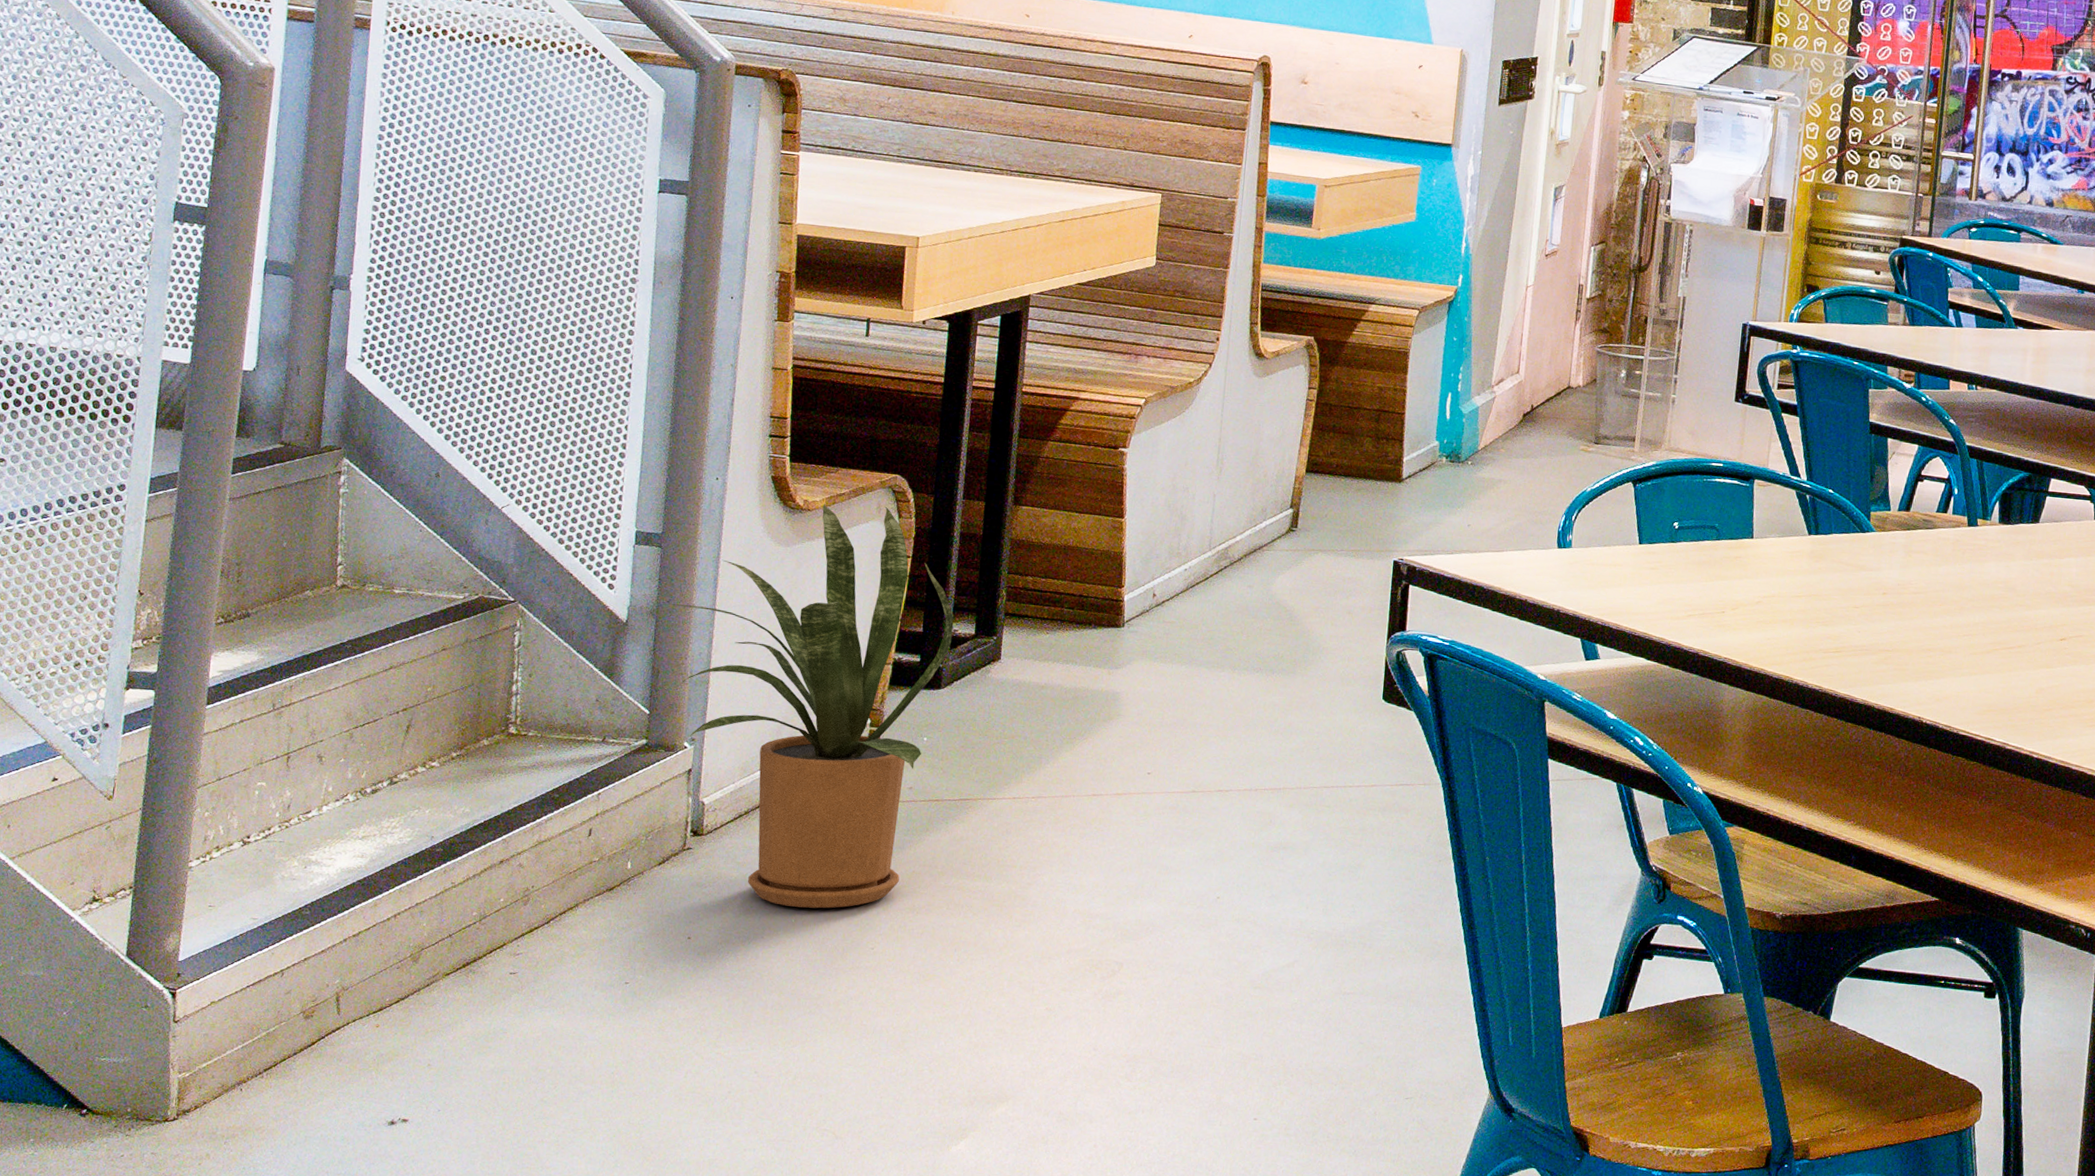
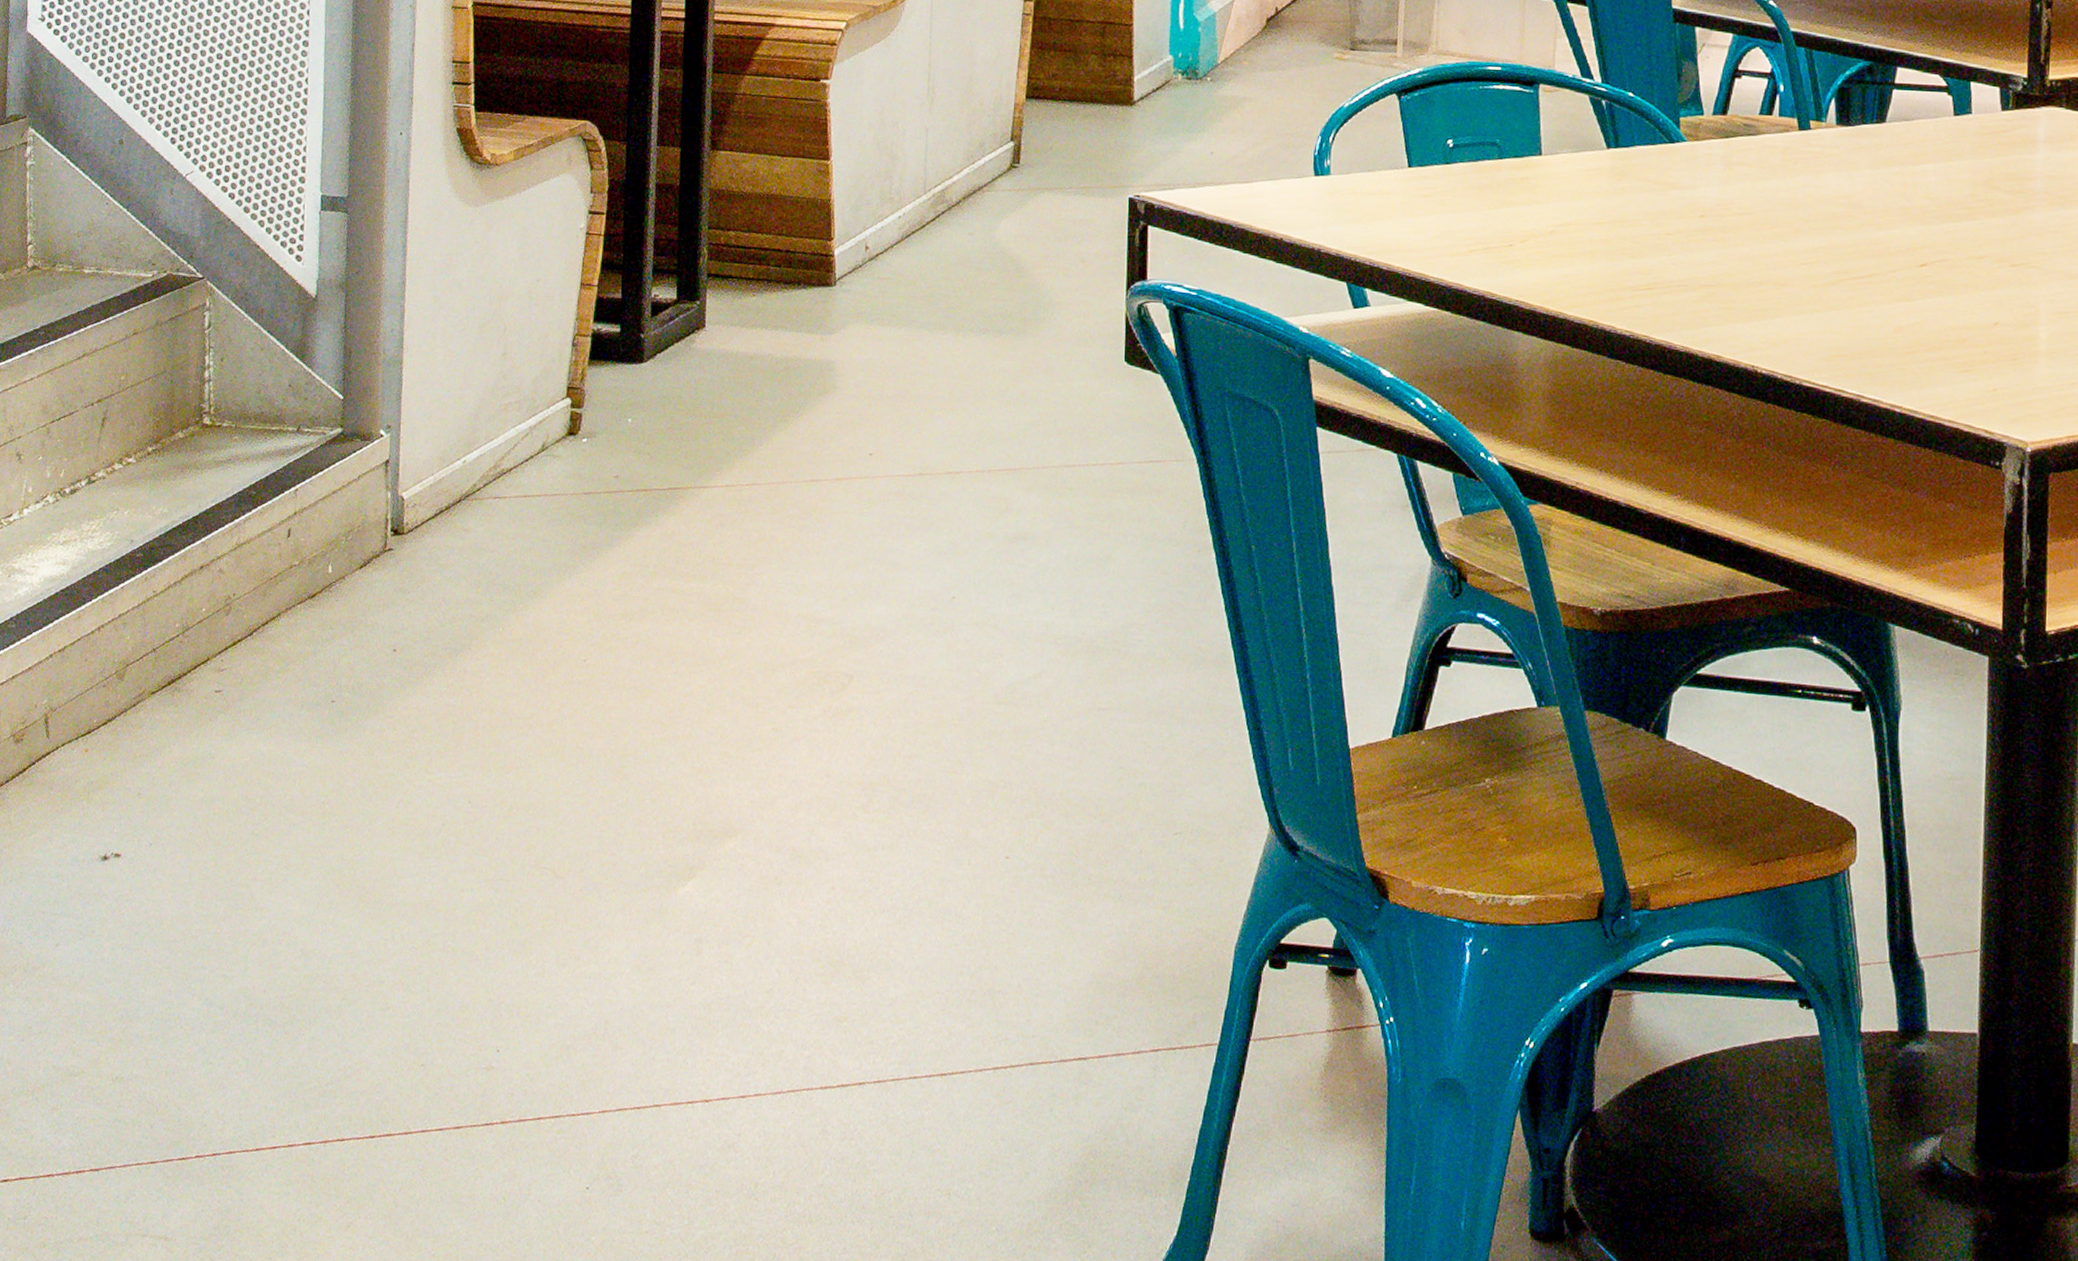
house plant: present [671,504,954,909] -> none [360,157,654,616]

